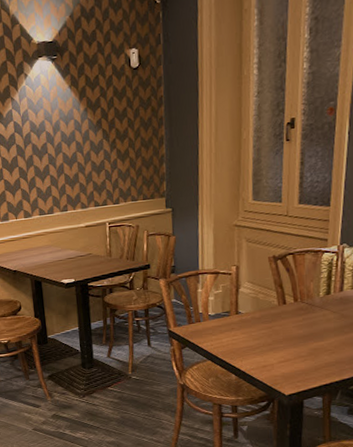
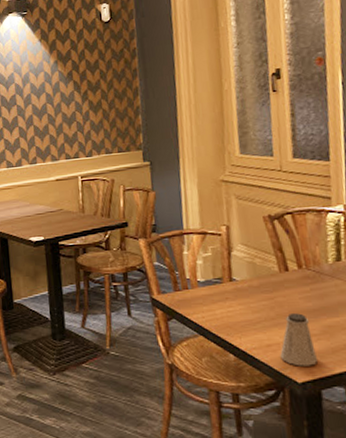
saltshaker: none [273,339,302,382] -> present [280,313,317,366]

